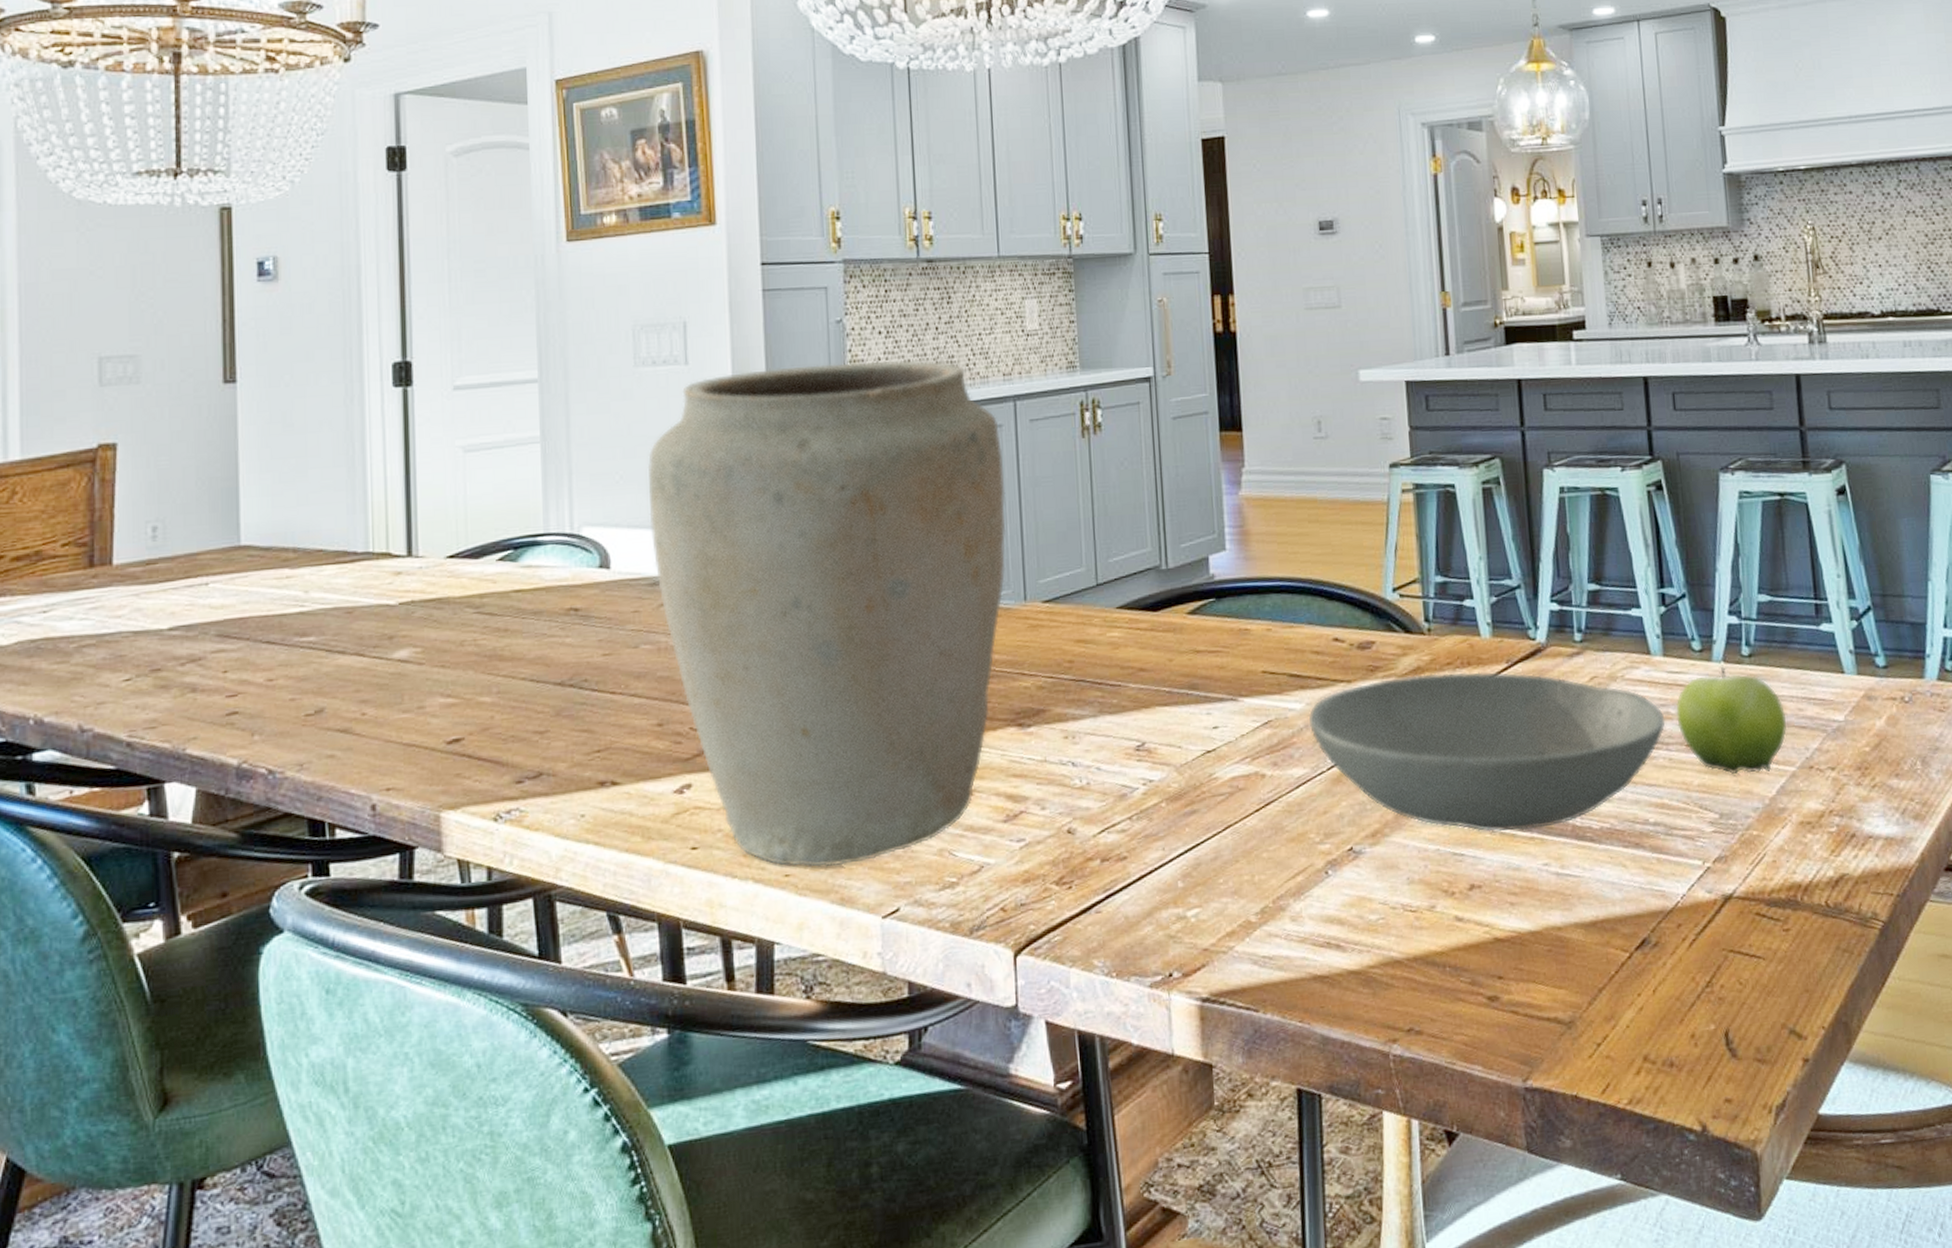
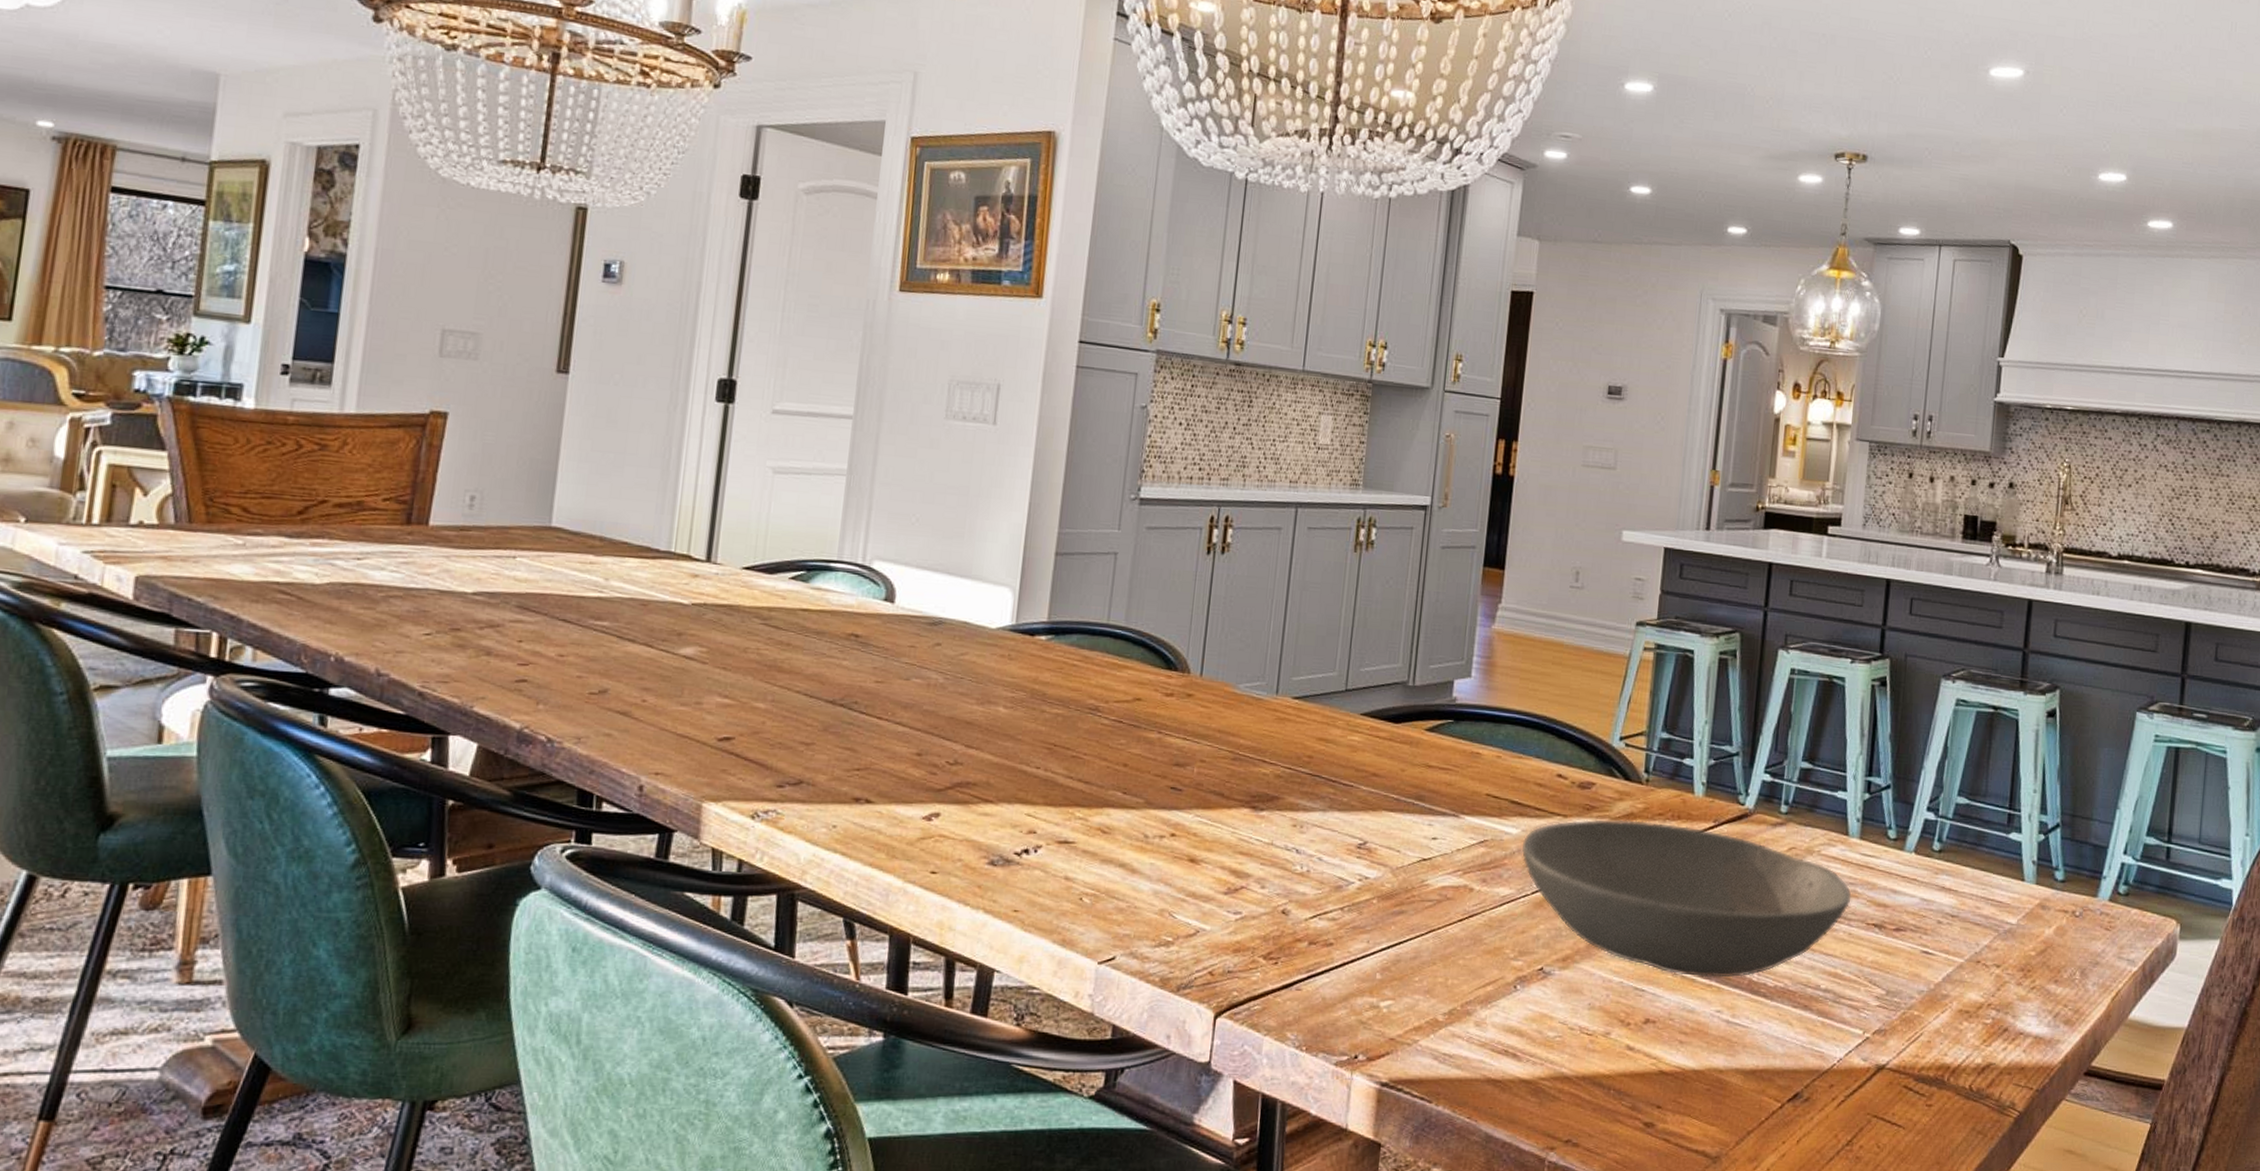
vase: present [647,360,1006,868] -> none [936,440,1279,910]
fruit: present [1675,666,1788,775] -> none [1862,856,1964,959]

